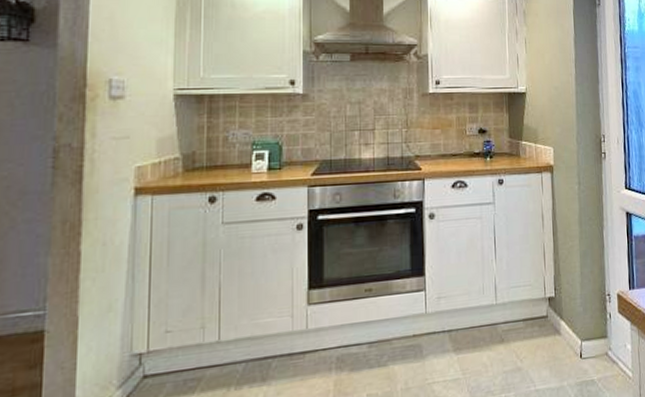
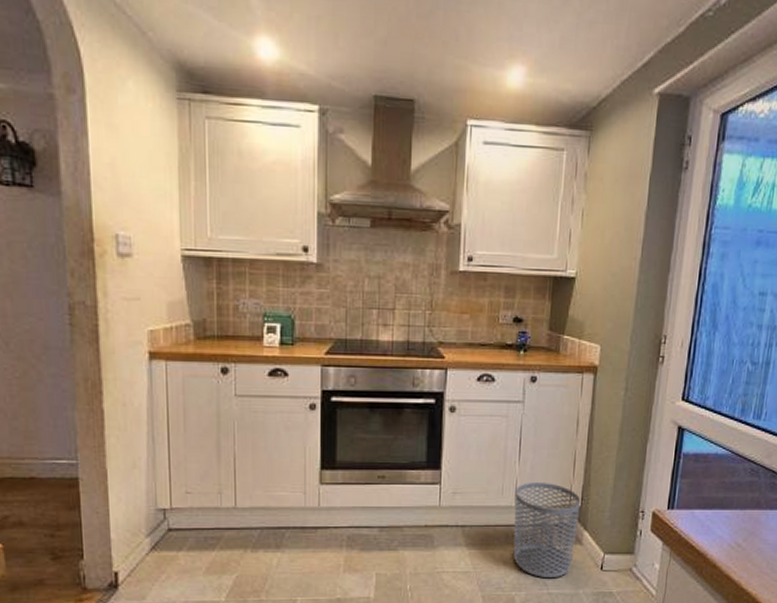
waste bin: none [495,277,555,375] -> present [513,481,581,579]

